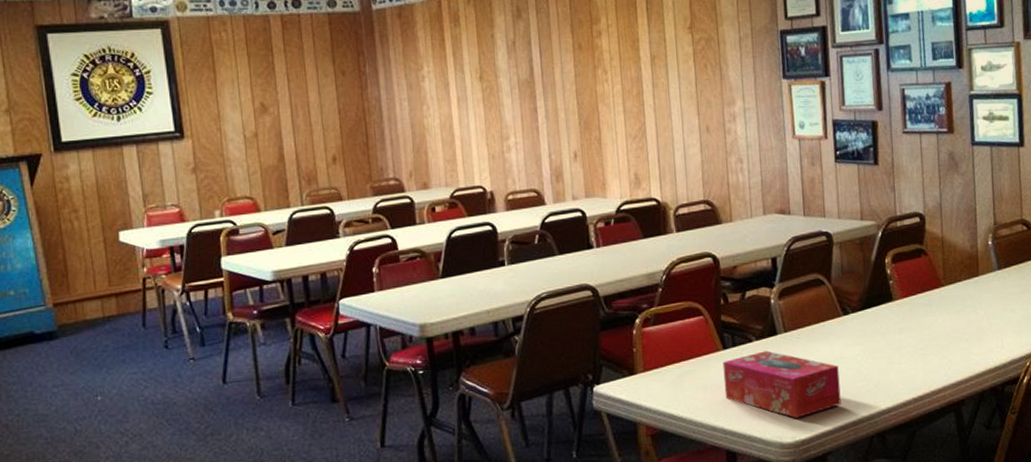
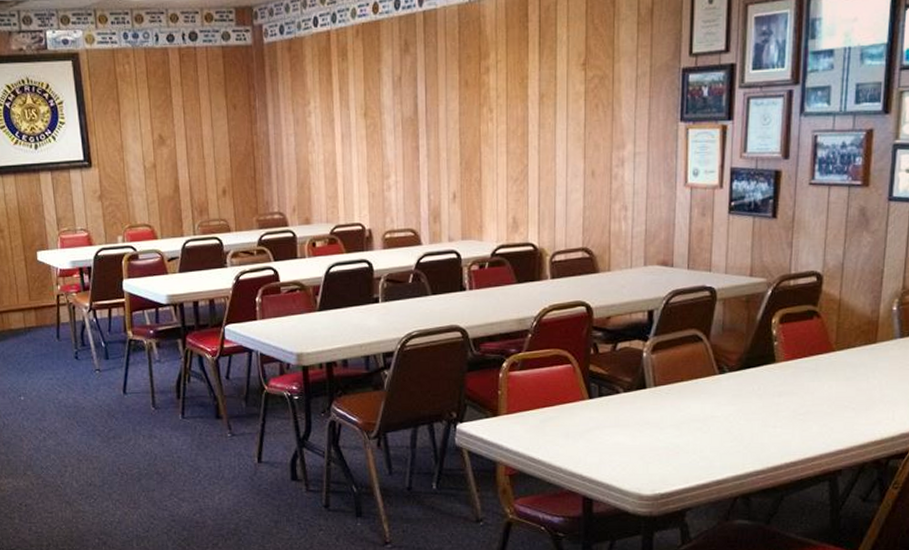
tissue box: present [722,350,841,418] -> none [587,403,708,472]

